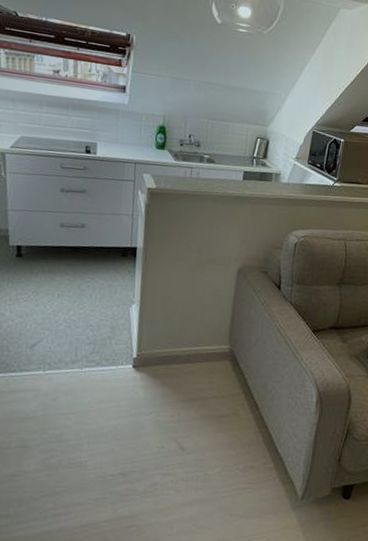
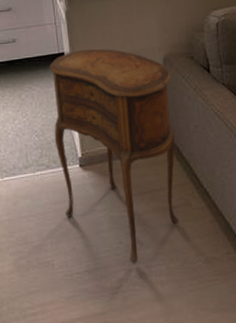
side table: none [109,247,243,469] -> present [49,48,179,264]

